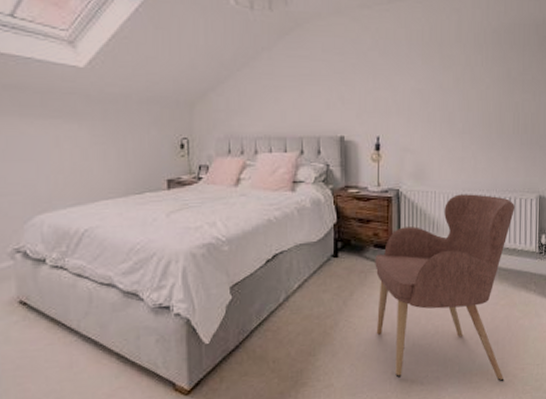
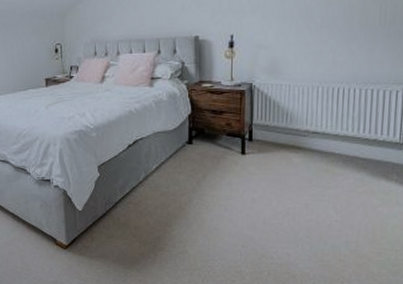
armchair: present [375,194,515,382] -> none [227,86,378,264]

